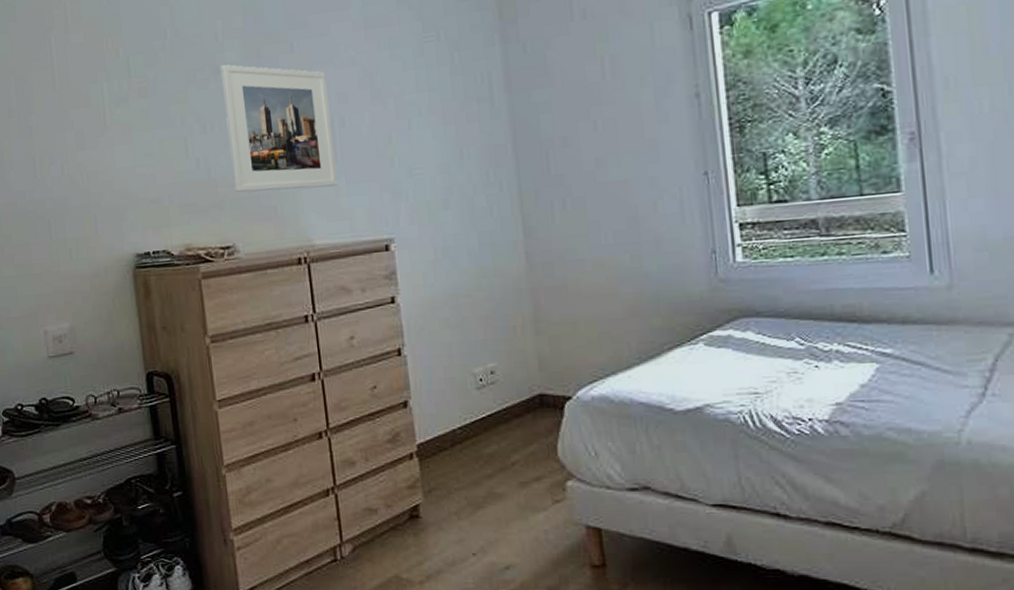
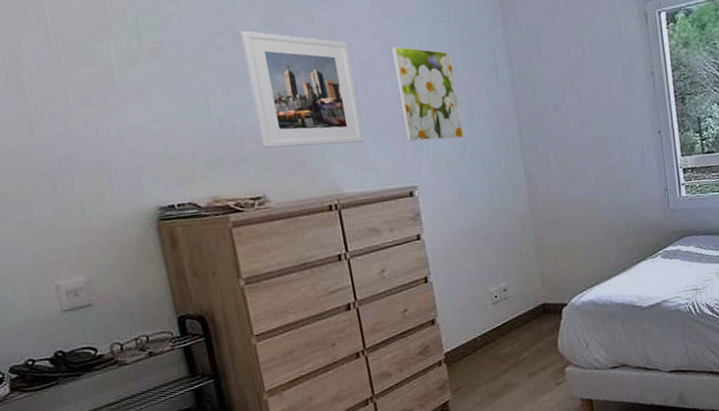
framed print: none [371,73,450,186] -> present [391,46,464,142]

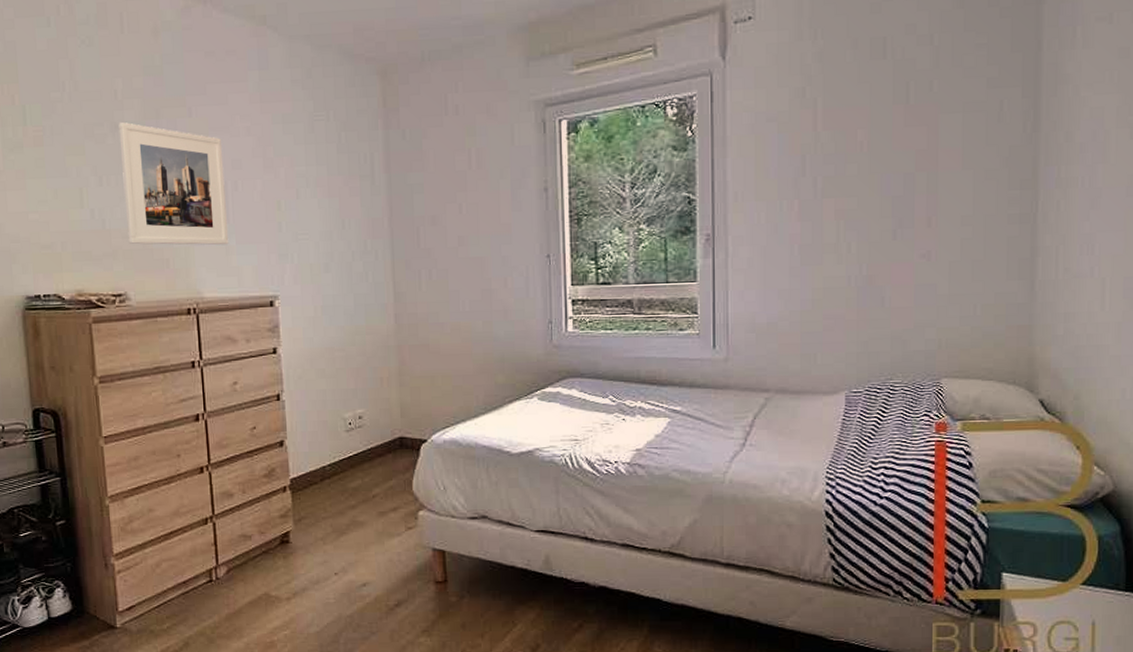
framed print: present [391,46,464,142] -> none [265,145,332,248]

